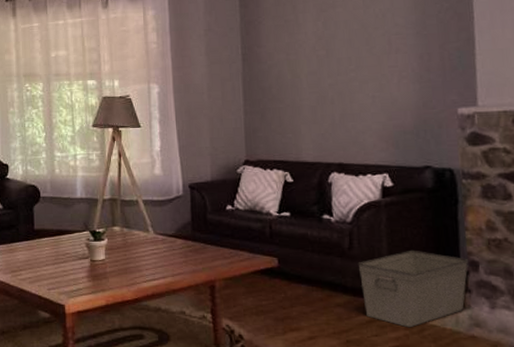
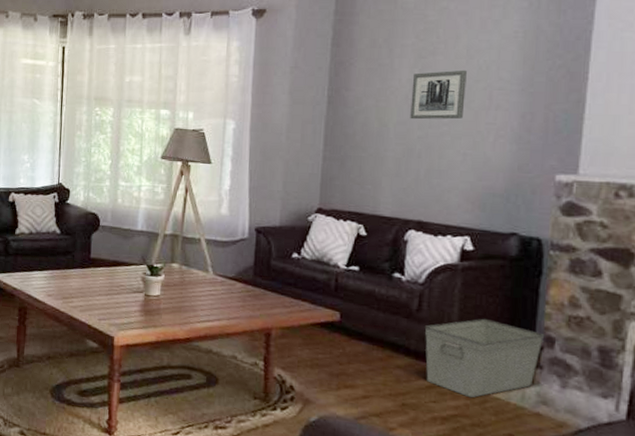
wall art: none [317,19,368,69] -> present [410,70,467,120]

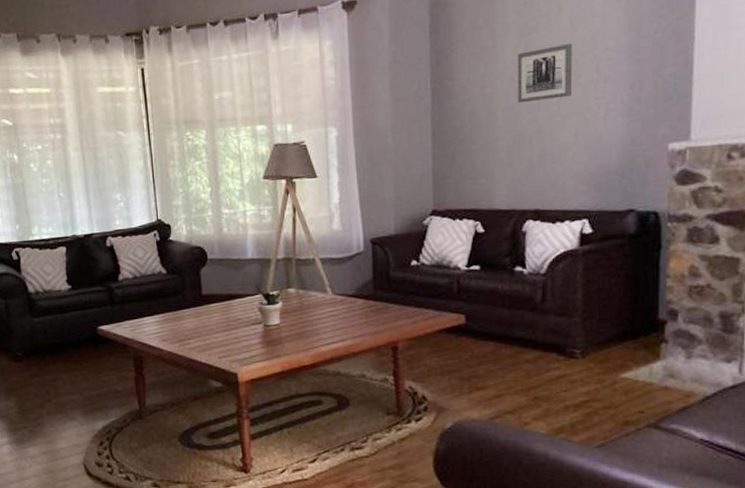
storage bin: present [424,319,544,398] -> none [550,301,667,382]

